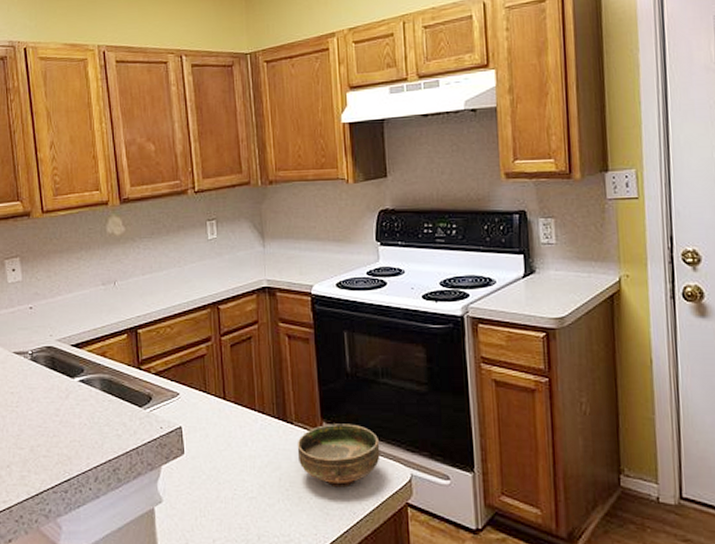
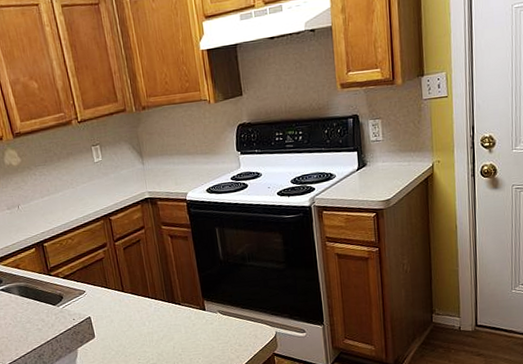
bowl: present [297,424,381,488] -> none [185,299,251,348]

